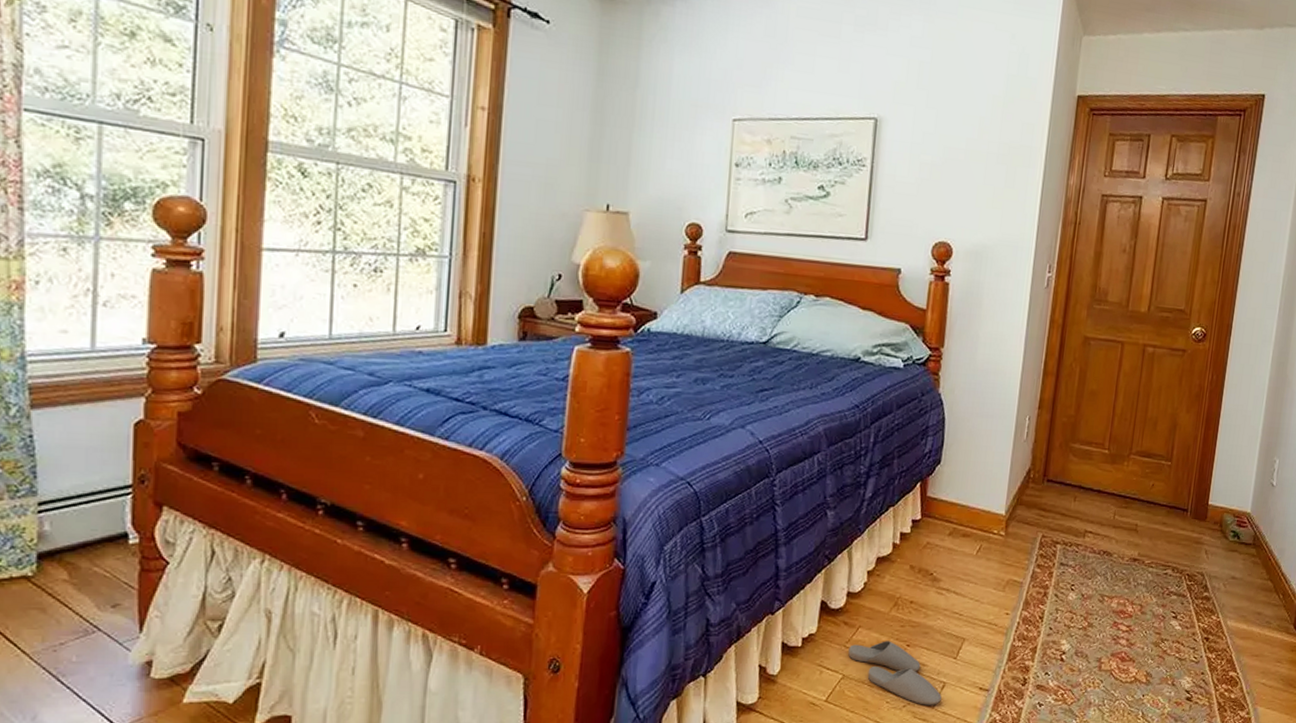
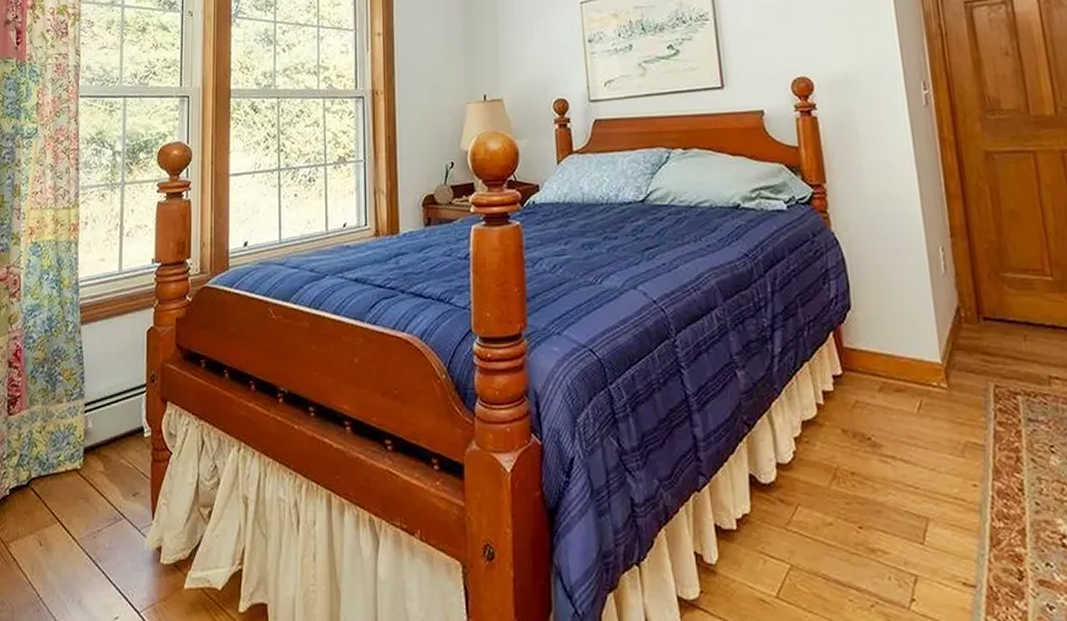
slippers: present [848,641,942,705] -> none [791,522,917,605]

